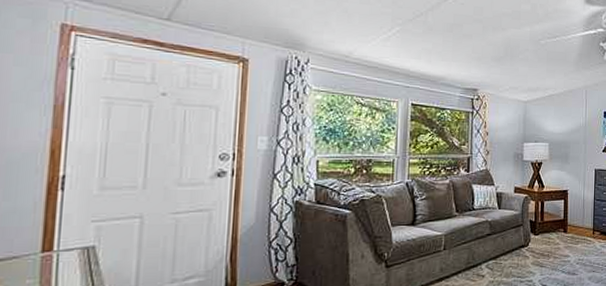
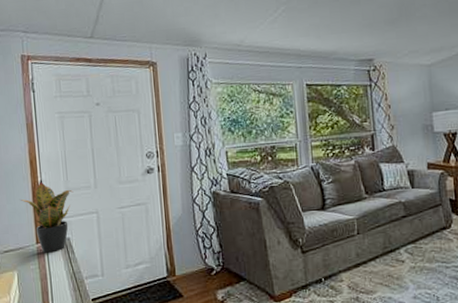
potted plant: none [25,177,111,264] -> present [20,182,74,253]

